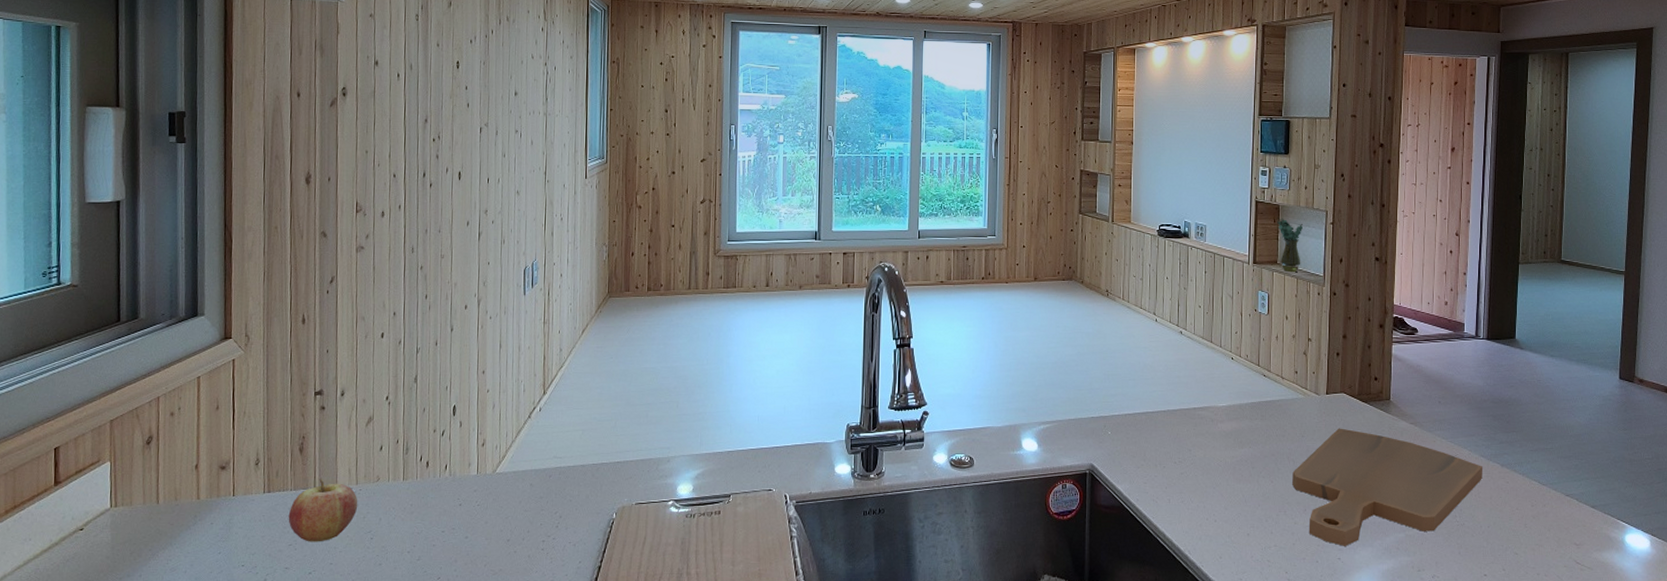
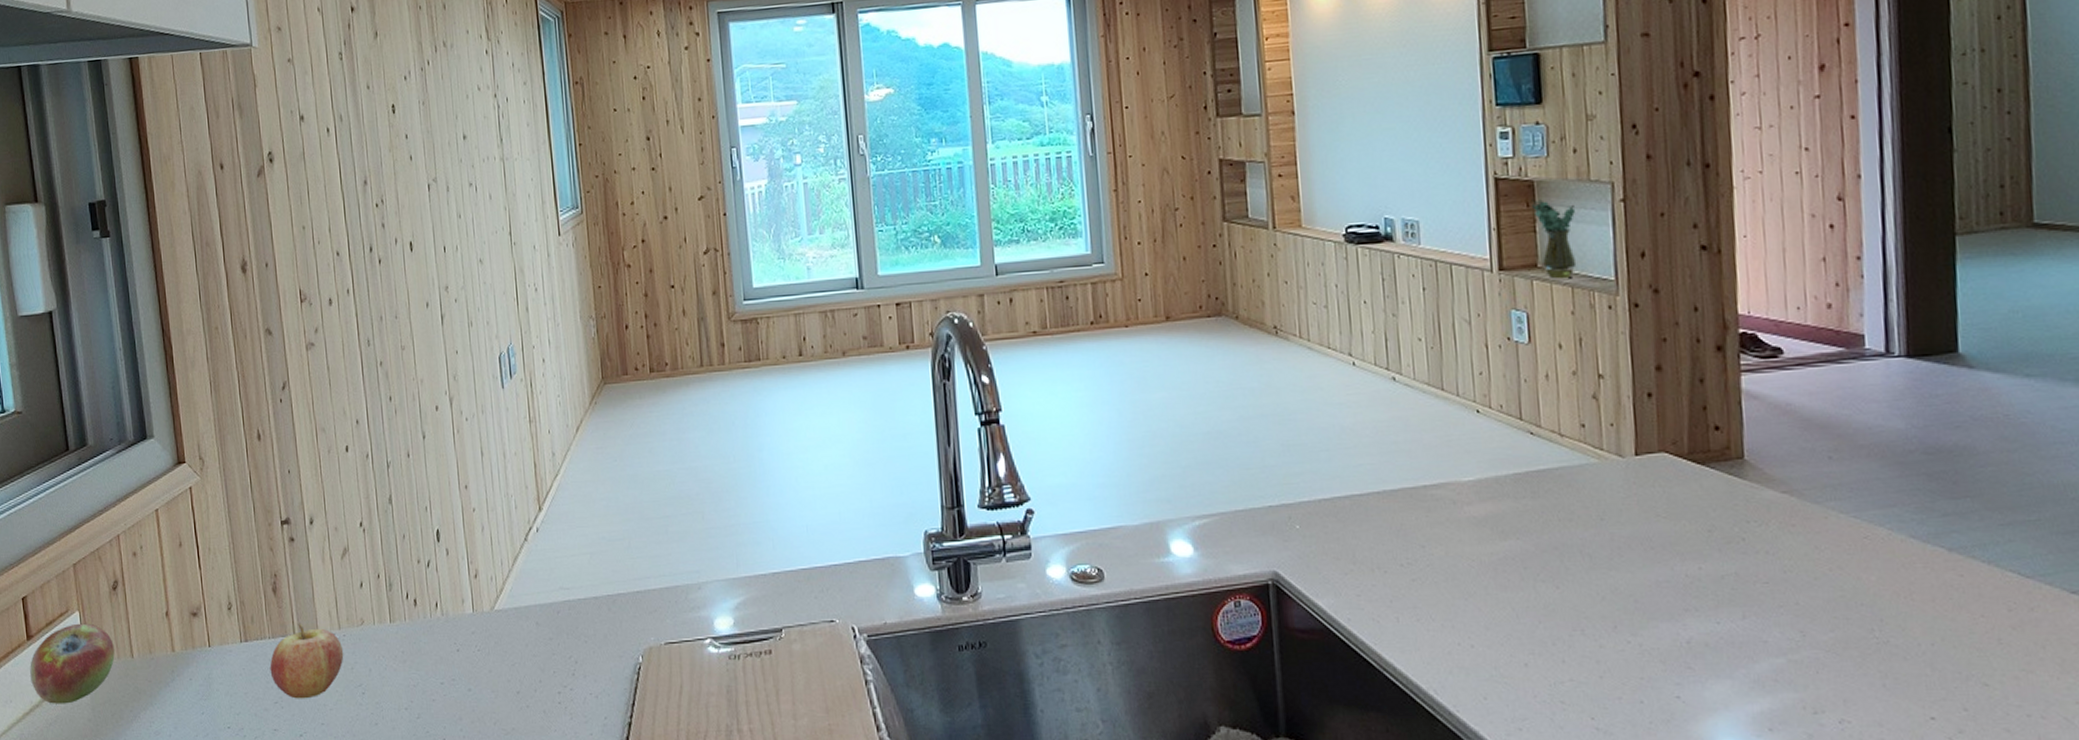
fruit: none [53,472,141,543] -> present [30,623,115,704]
cutting board: present [1292,428,1483,546] -> none [1589,504,1916,679]

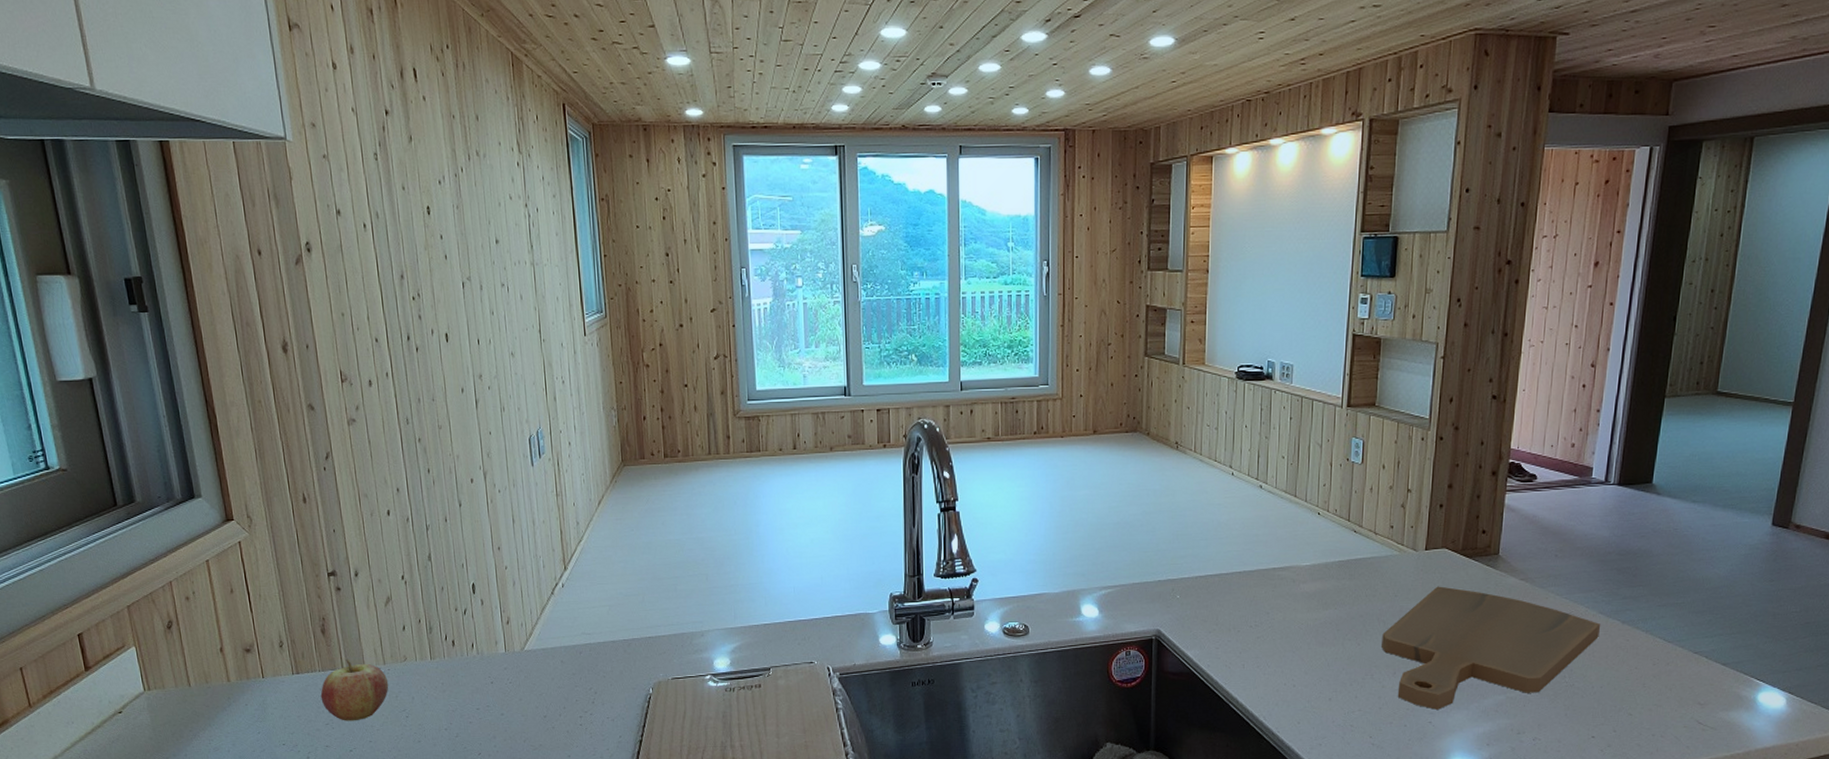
fruit: present [30,623,115,704] -> none [90,657,173,725]
vase: present [1532,198,1577,280] -> none [1377,352,1408,416]
cutting board: none [1589,504,1916,679] -> present [1382,586,1601,710]

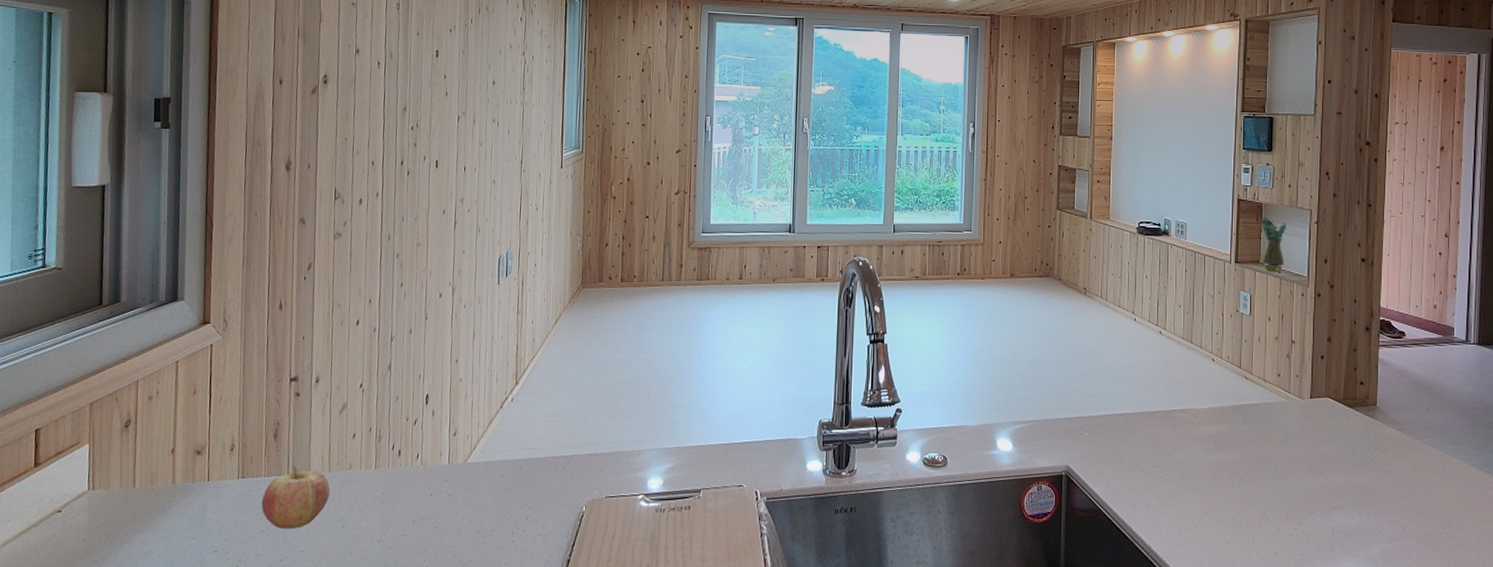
vase: none [1377,352,1408,416] -> present [1260,215,1286,273]
cutting board: present [1382,586,1601,710] -> none [1275,433,1474,556]

